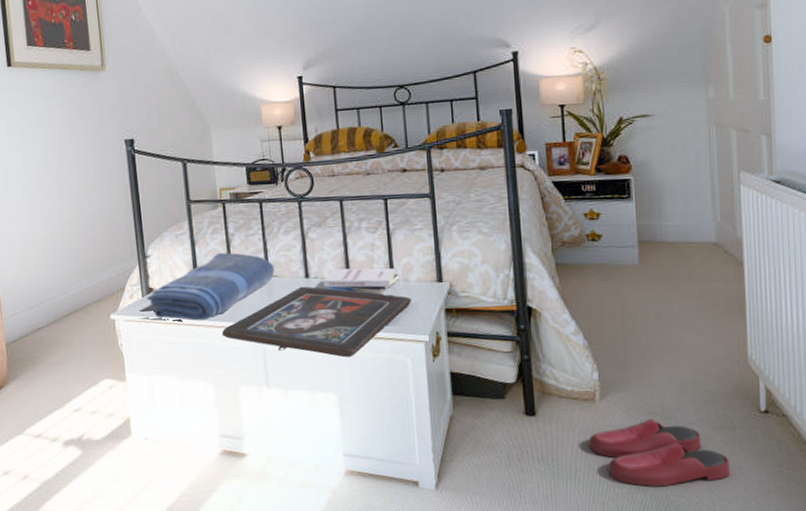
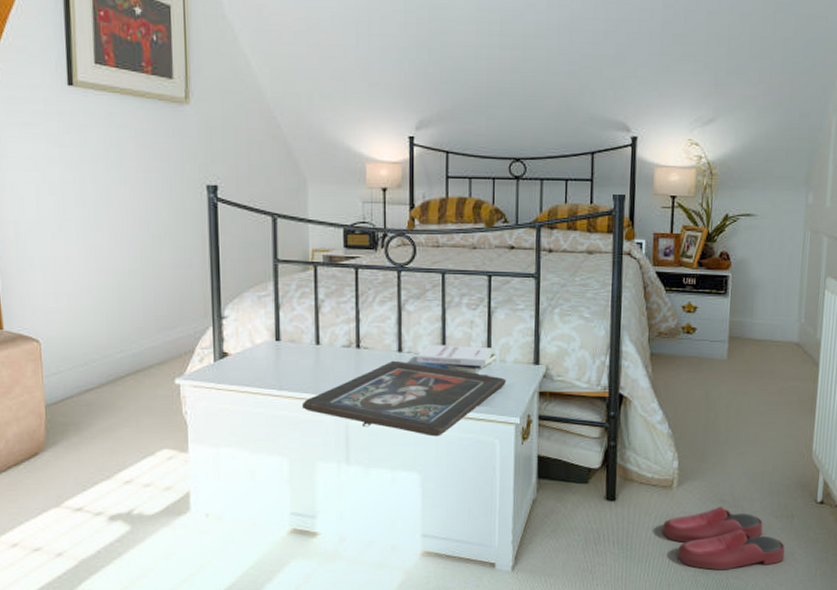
towel: present [147,252,275,321] -> none [220,319,366,391]

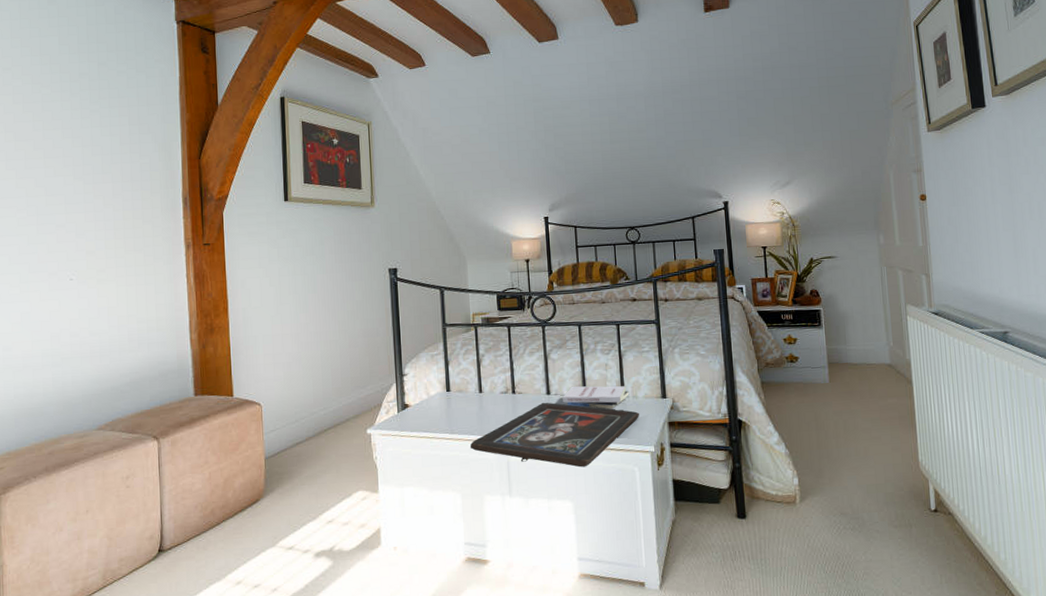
slippers: present [663,506,785,571] -> none [792,518,909,581]

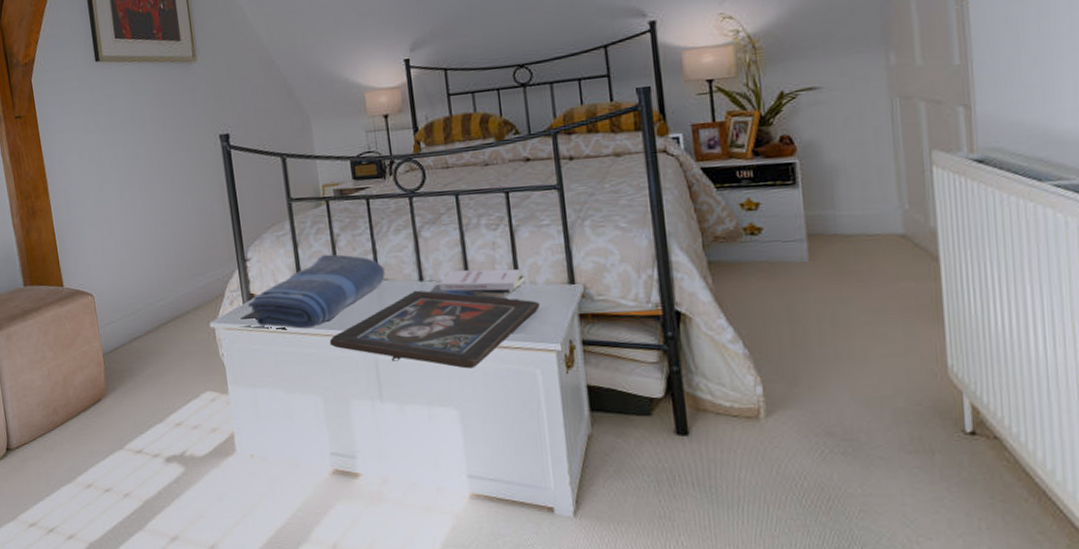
towel: none [402,371,520,435] -> present [248,254,385,329]

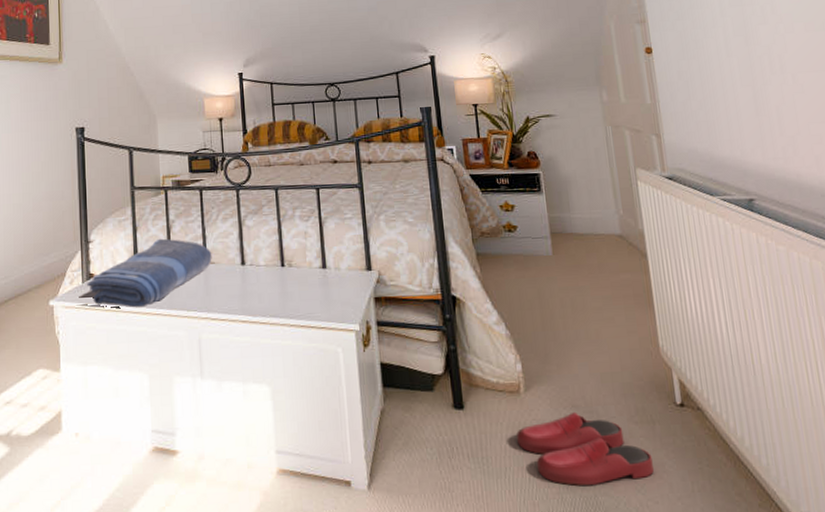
religious icon: present [329,290,540,369] -> none [158,273,342,347]
books: present [439,269,526,299] -> none [258,255,331,282]
slippers: none [754,439,929,519] -> present [517,411,654,486]

